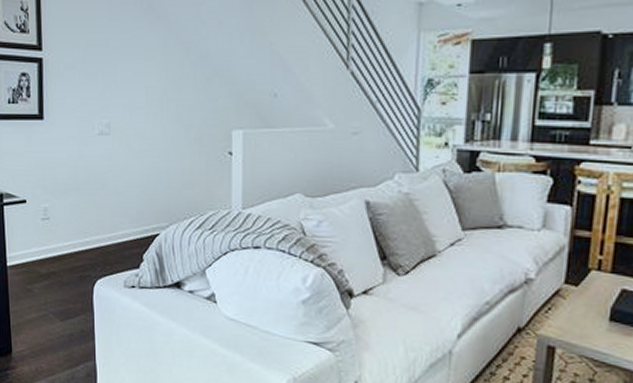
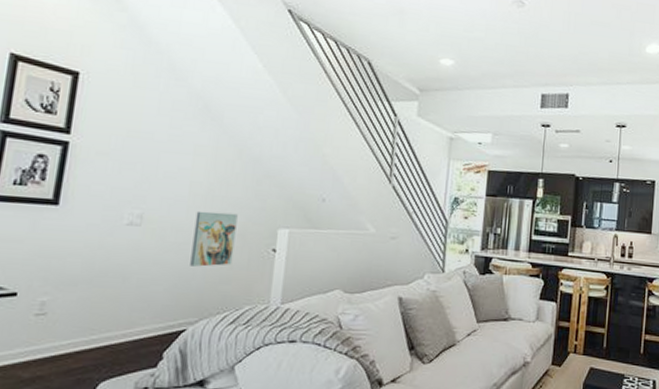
wall art: none [155,116,192,173] -> present [190,211,238,267]

